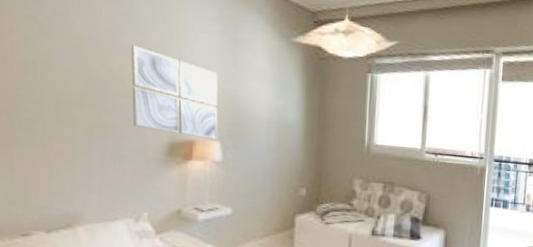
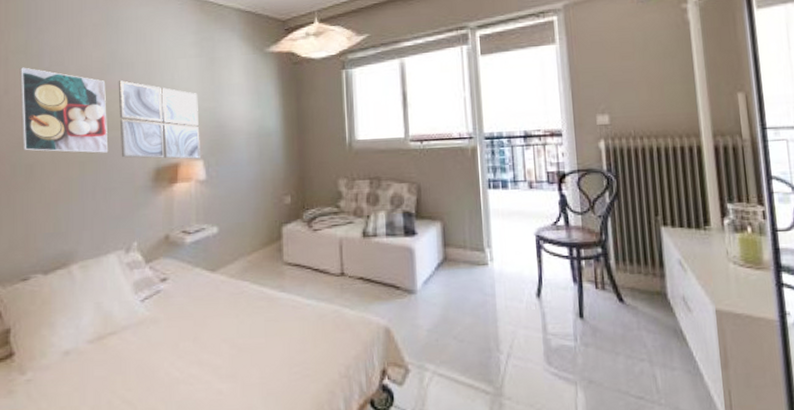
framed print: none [17,11,119,119] -> present [19,67,109,153]

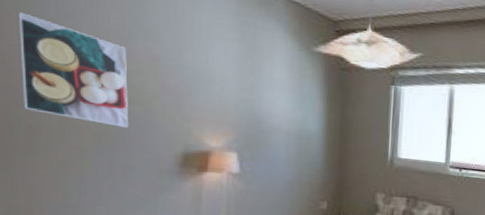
wall art: present [118,80,200,159] -> none [141,51,235,151]

